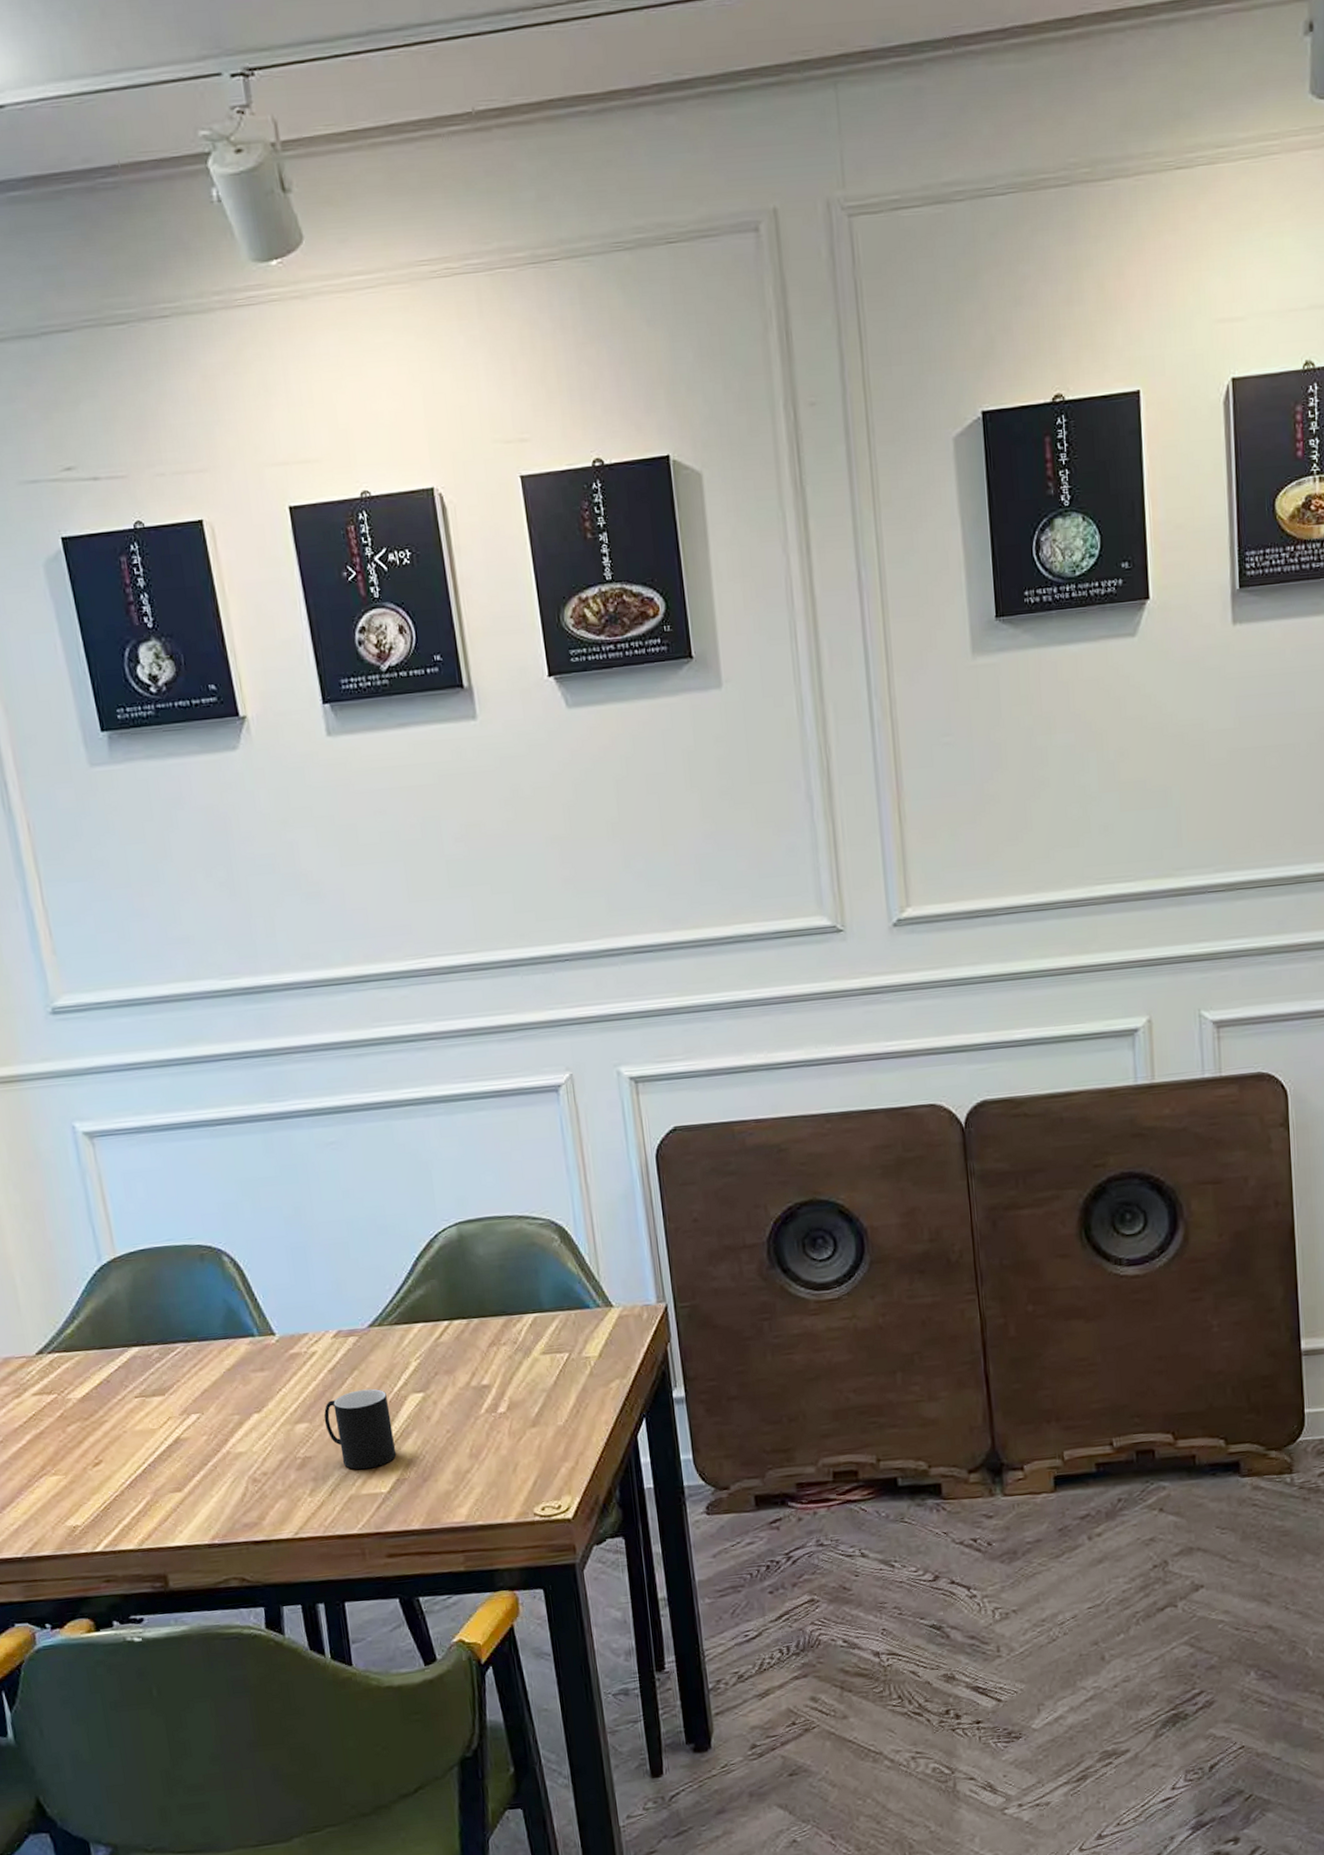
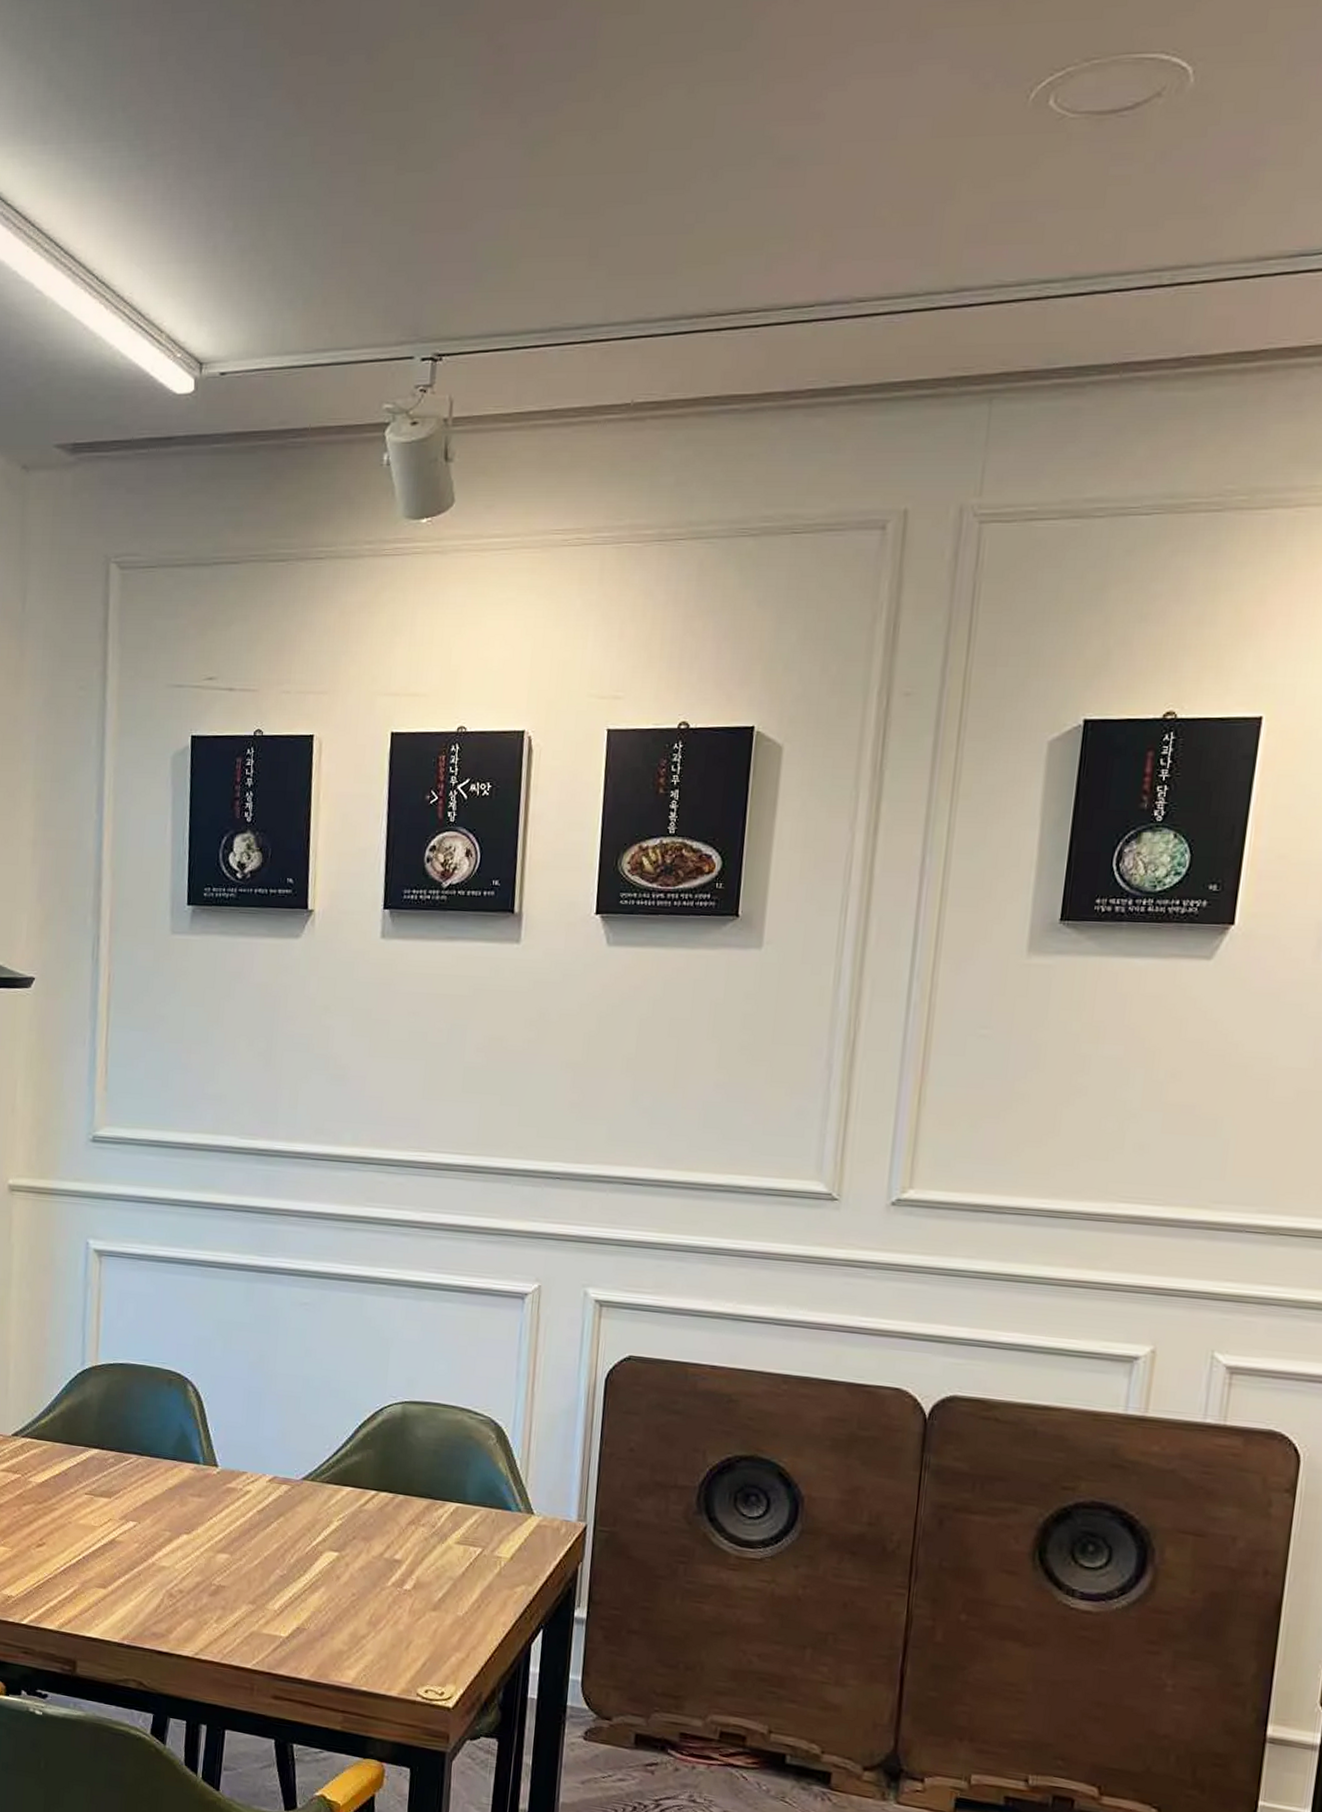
cup: present [324,1388,397,1470] -> none [243,1535,305,1612]

